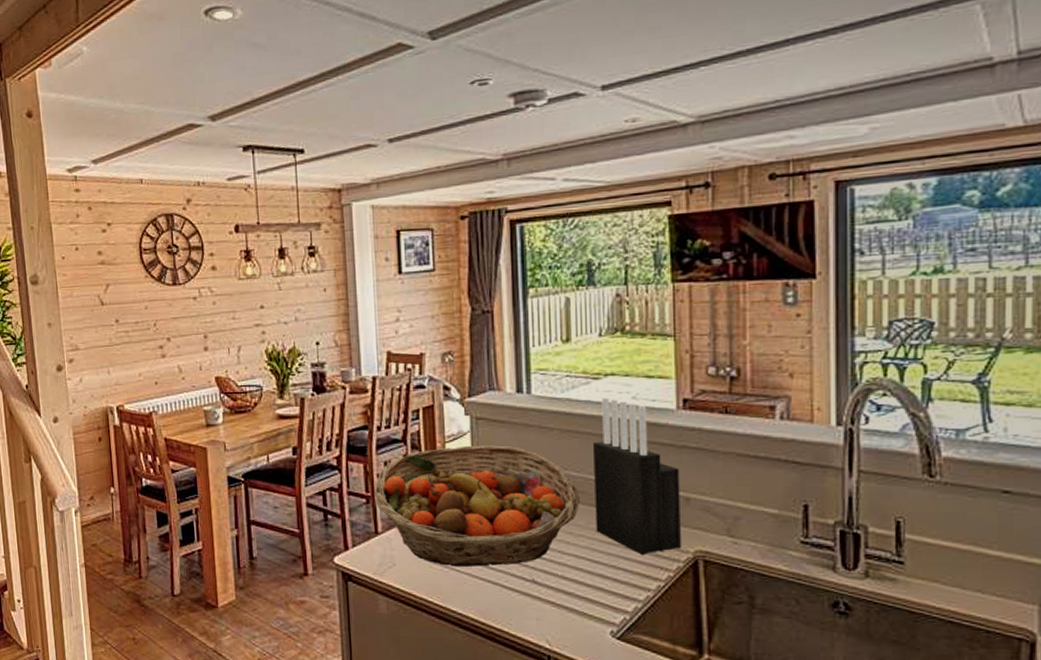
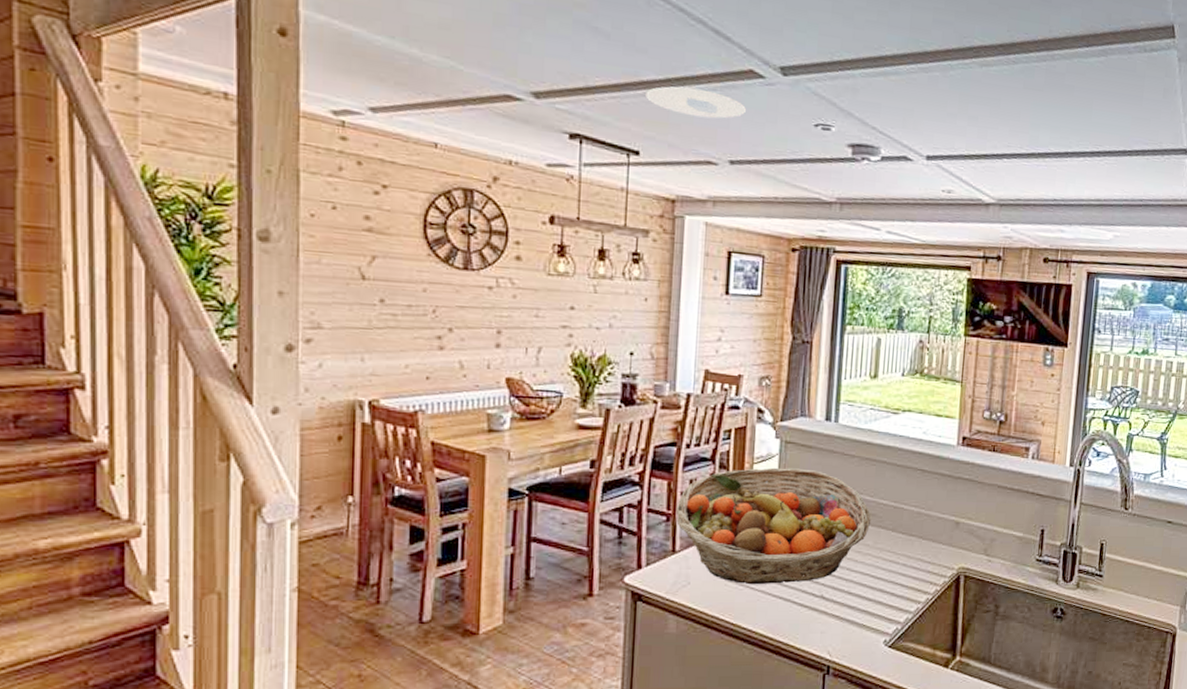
recessed light: none [303,74,400,105] -> present [645,86,747,119]
knife block: present [592,397,681,555] -> none [881,430,954,571]

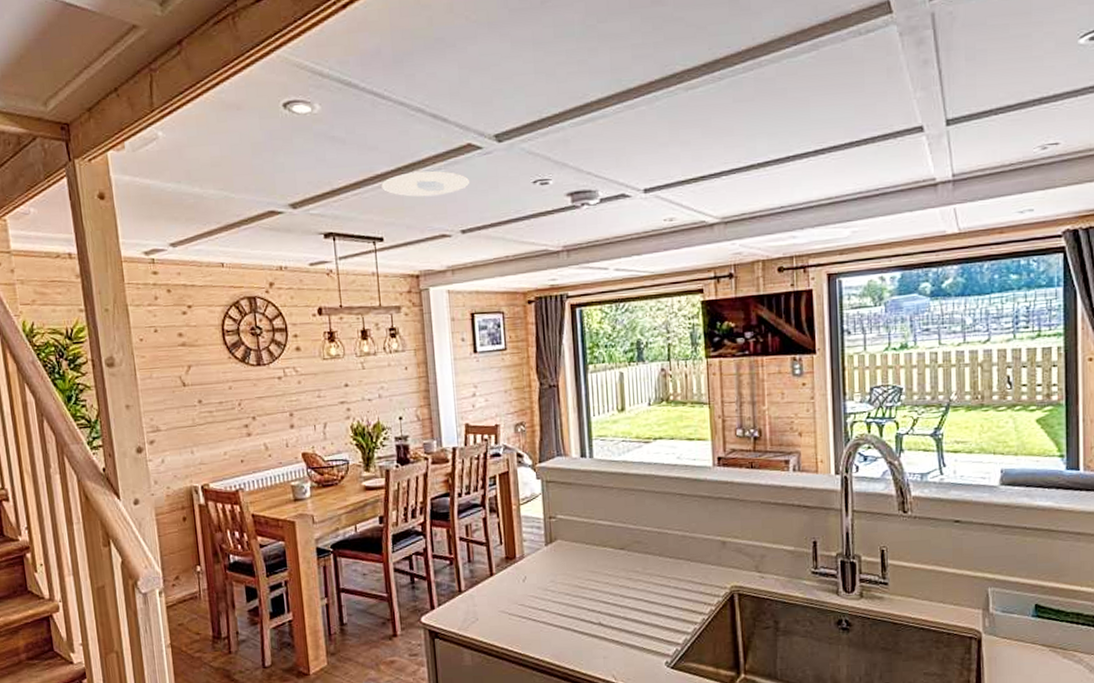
fruit basket: present [676,467,872,585] -> none [457,505,638,617]

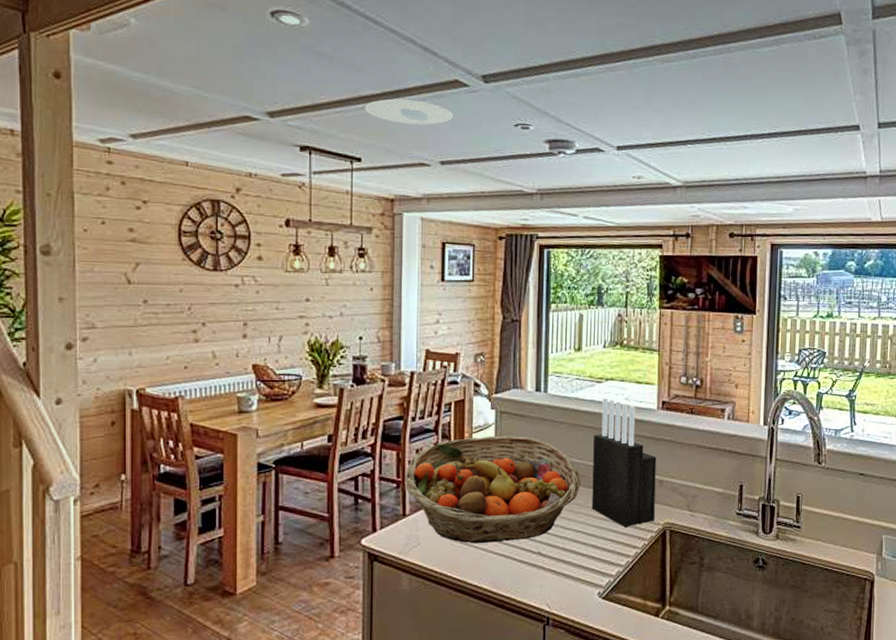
fruit basket: none [457,505,638,617] -> present [405,436,582,544]
knife block: none [645,458,720,593] -> present [592,397,657,527]

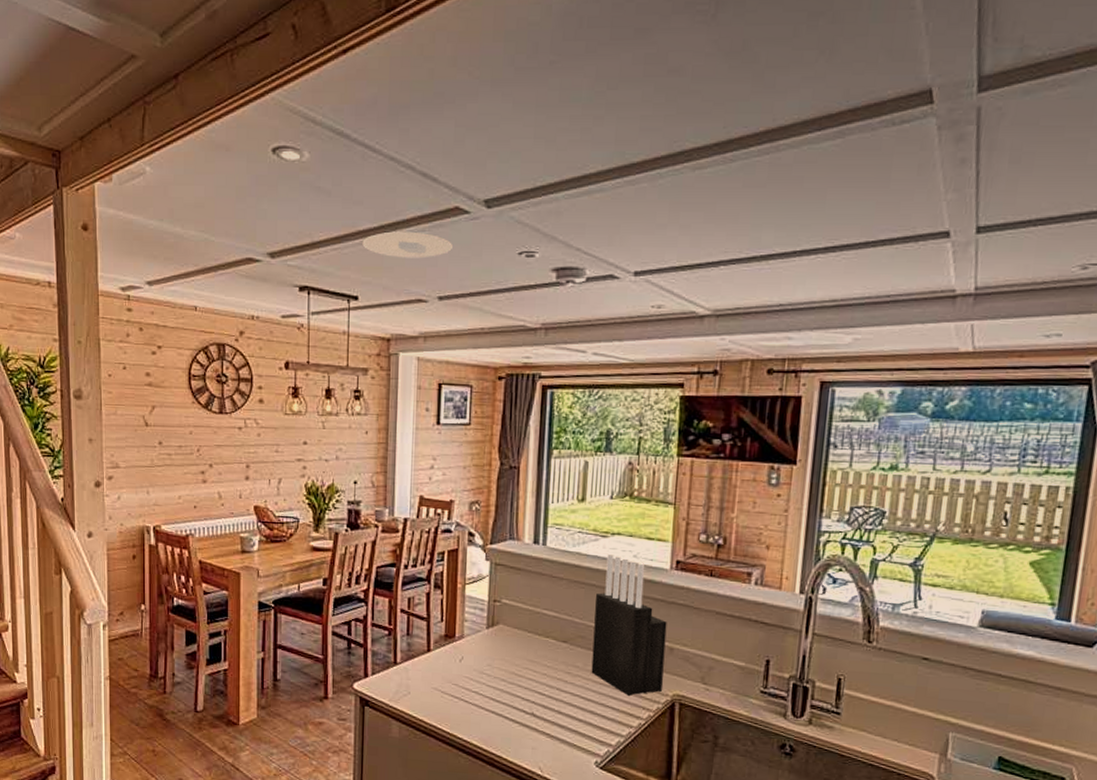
fruit basket: present [405,436,582,544] -> none [396,588,581,699]

